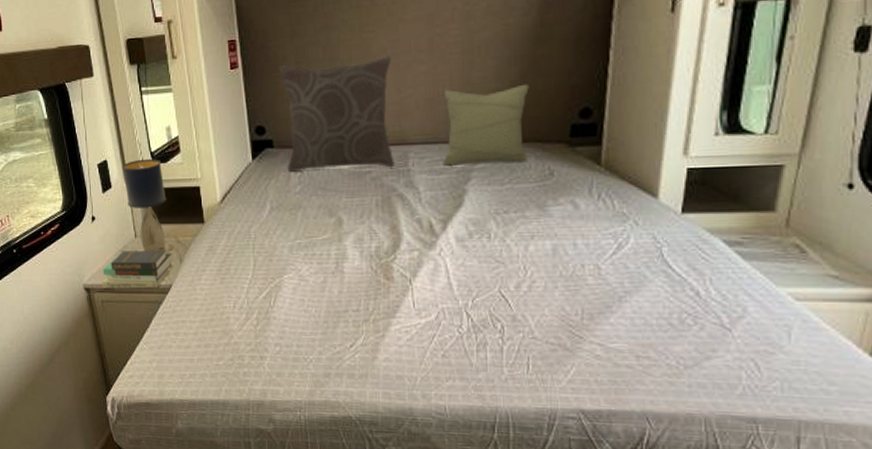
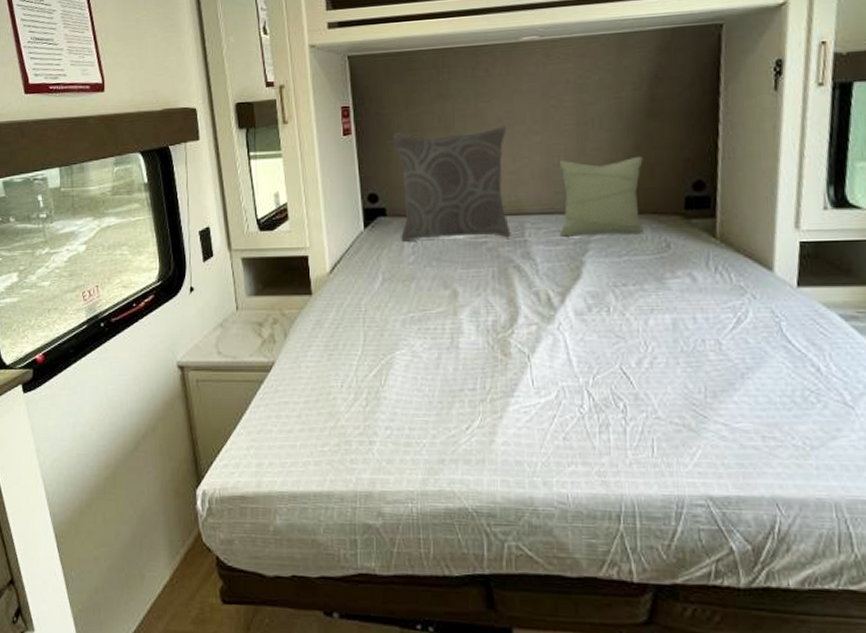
books: present [102,250,173,289] -> none [197,324,277,366]
table lamp: present [121,158,167,252] -> none [225,226,273,326]

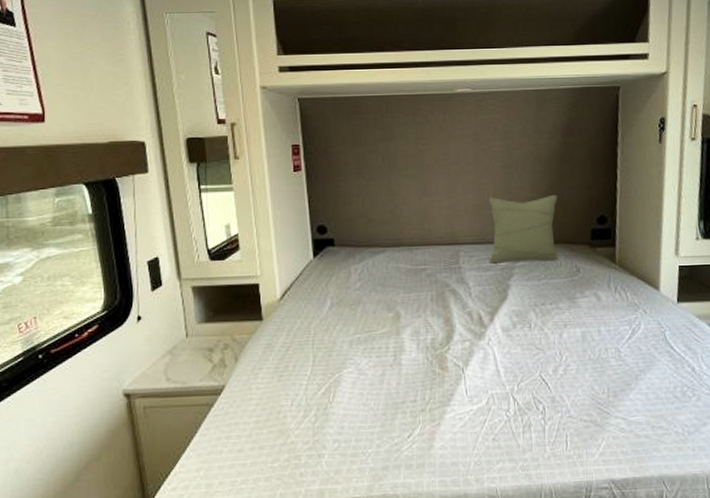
pillow: present [393,125,511,241] -> none [341,166,447,269]

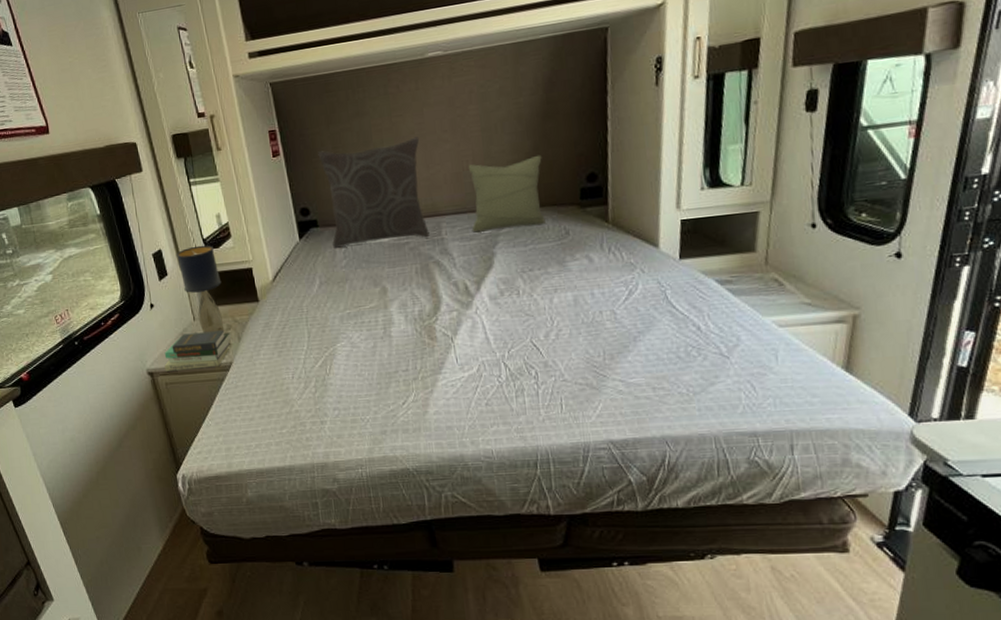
books: none [145,349,227,393] -> present [164,330,232,372]
table lamp: none [174,256,223,352] -> present [176,245,225,333]
pillow: none [341,166,447,269] -> present [318,136,430,248]

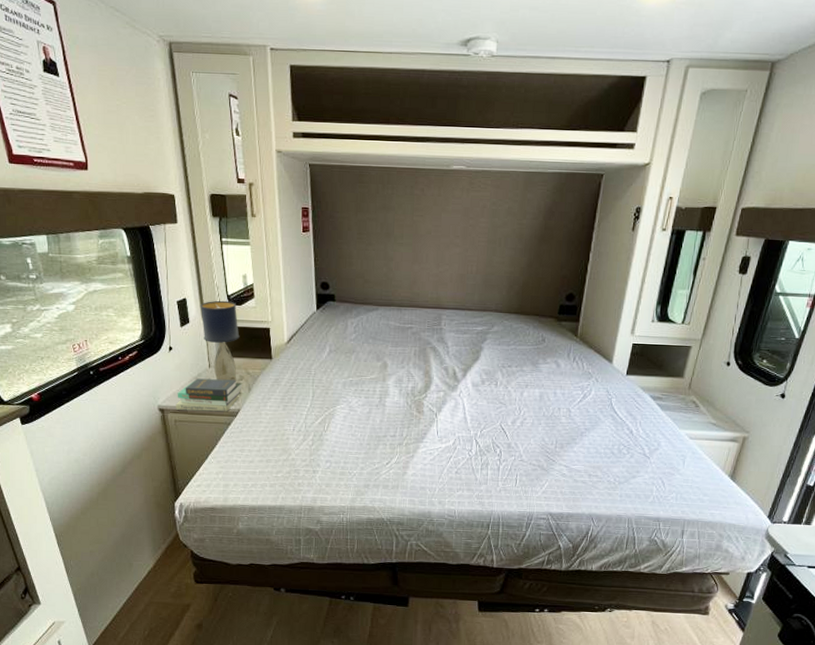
pillow: present [318,136,430,248] -> none [344,234,435,326]
pillow: present [468,155,546,233] -> none [466,269,533,330]

